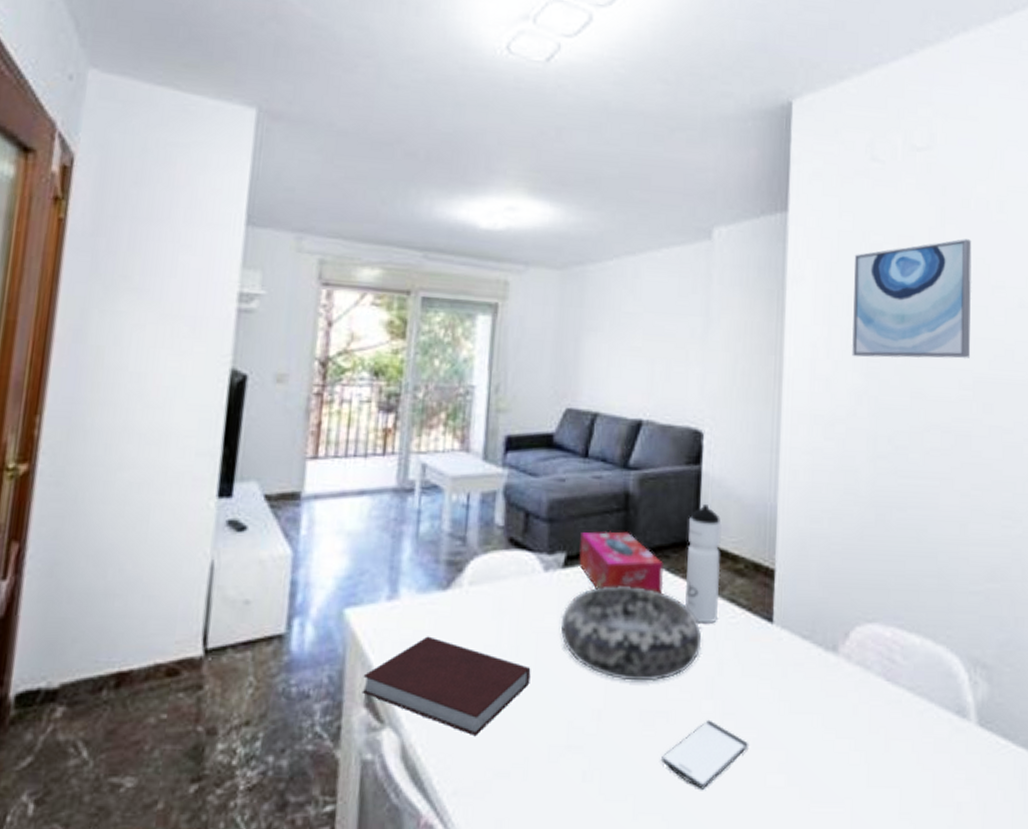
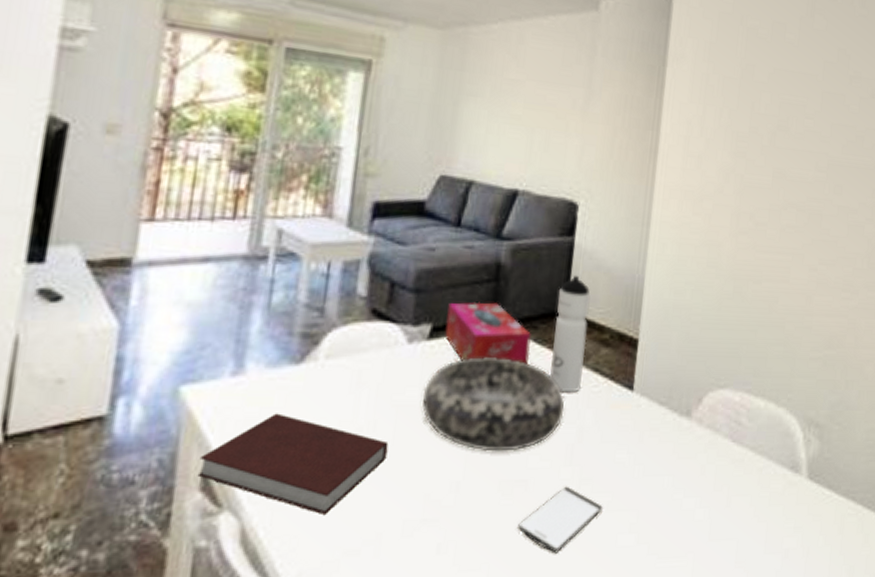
wall art: present [852,239,972,359] -> none [723,29,836,142]

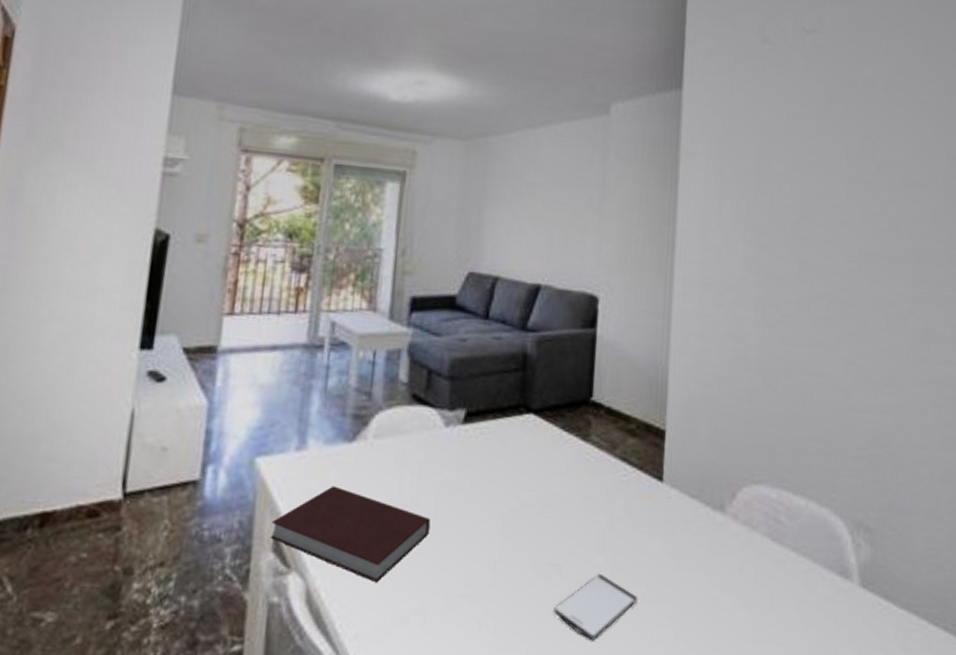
decorative bowl: present [422,357,565,452] -> none [460,442,595,535]
tissue box: present [444,301,531,364] -> none [478,389,559,451]
water bottle: present [550,275,591,393] -> none [579,365,615,481]

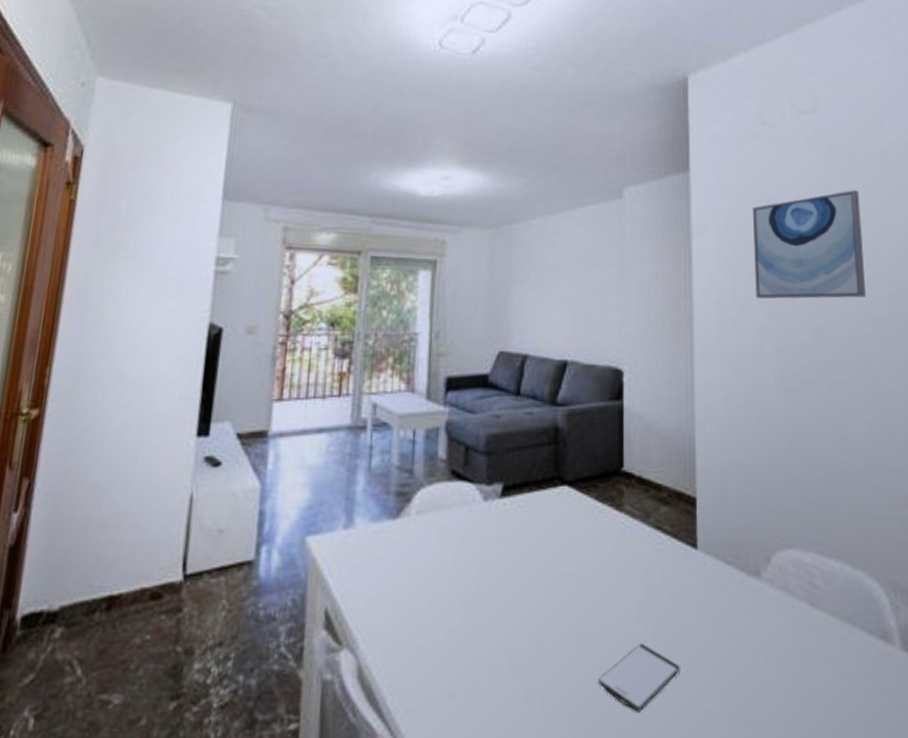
notebook: present [270,486,431,583] -> none [322,562,474,658]
wall art: none [742,117,858,232] -> present [752,190,867,299]

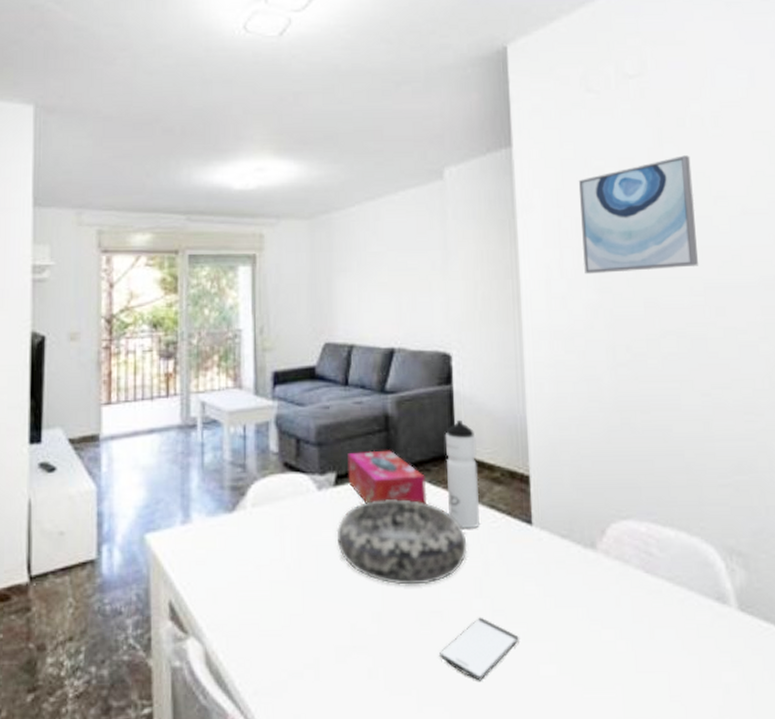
decorative bowl: none [500,514,631,606] -> present [336,499,468,585]
tissue box: none [515,462,593,521] -> present [348,450,427,504]
water bottle: none [613,436,646,550] -> present [445,419,480,529]

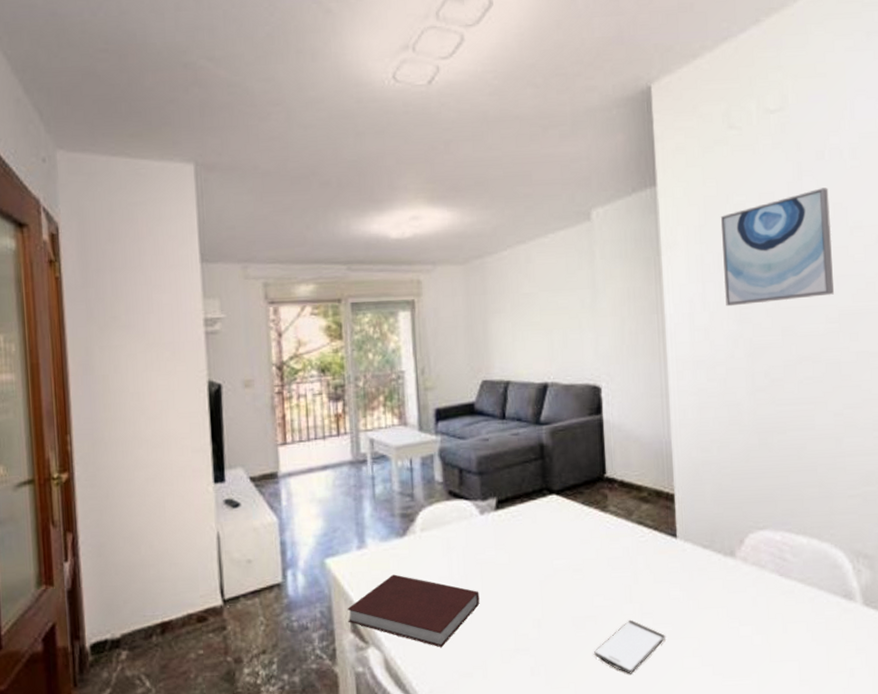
notebook: none [166,554,314,642] -> present [347,574,480,648]
decorative bowl: present [336,499,468,585] -> none [498,519,618,595]
tissue box: present [348,450,427,504] -> none [507,476,581,525]
water bottle: present [445,419,480,529] -> none [596,446,629,544]

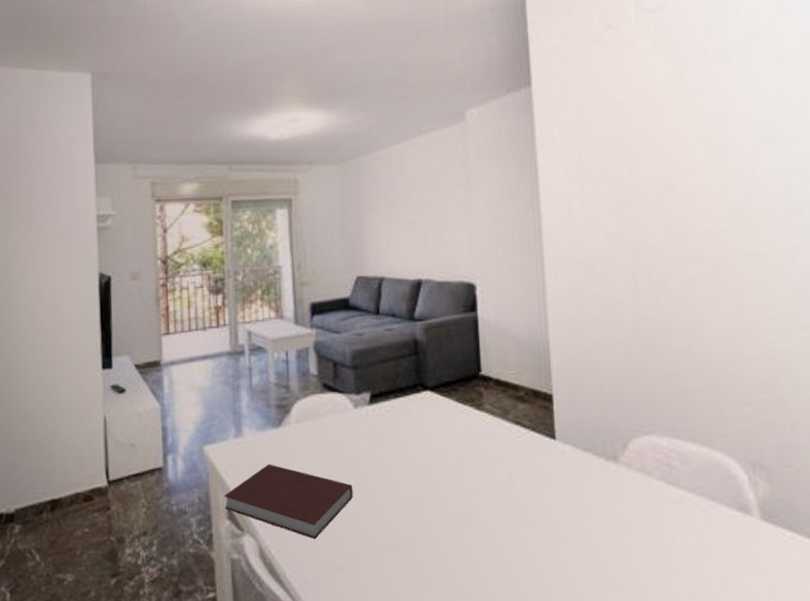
smartphone: present [594,619,665,674] -> none [470,521,544,578]
wall art: present [720,188,835,307] -> none [598,85,722,205]

